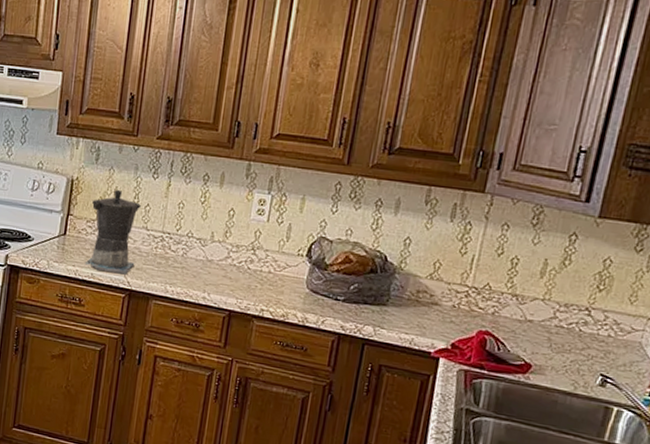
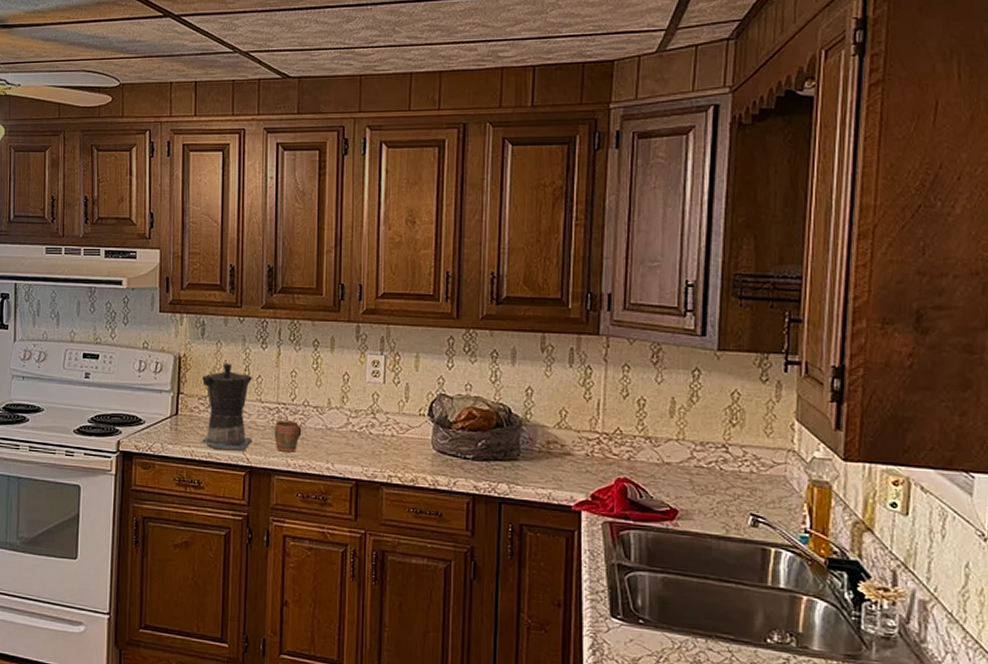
mug: none [156,249,183,280] -> present [274,420,302,452]

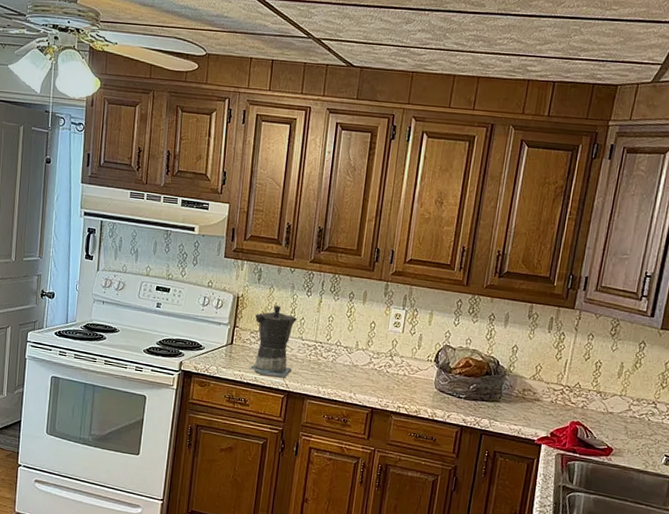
mug: present [274,420,302,452] -> none [310,356,333,382]

